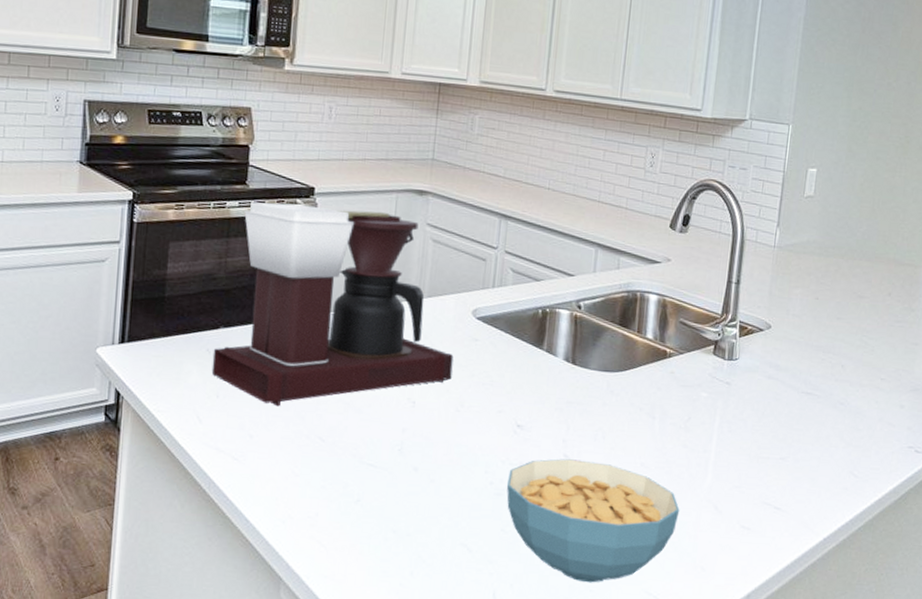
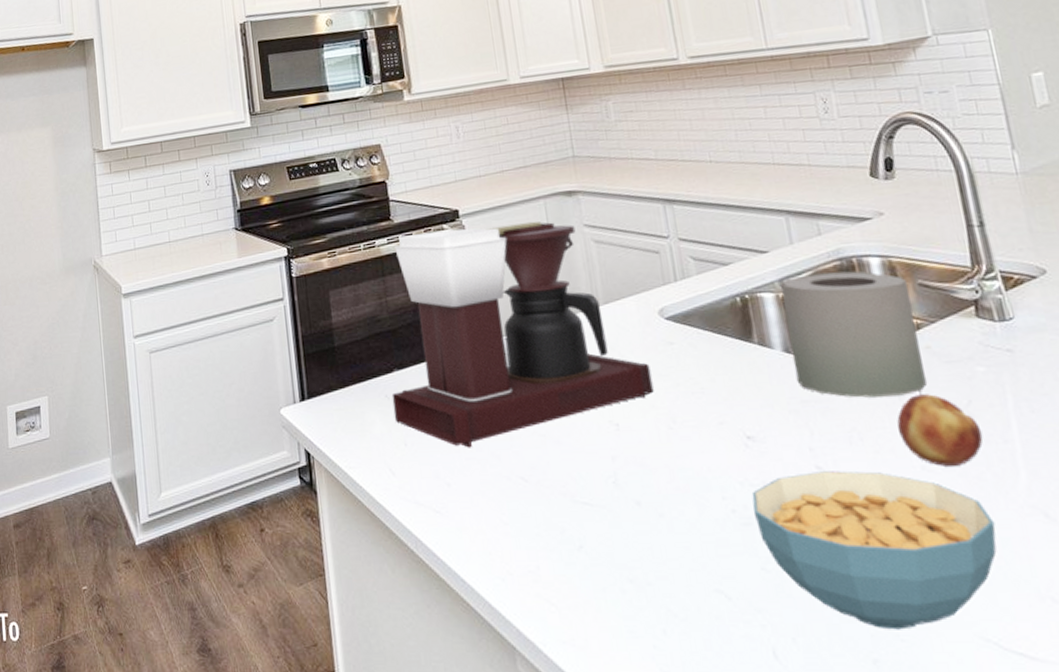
toilet paper roll: none [568,300,672,408] -> present [779,270,927,398]
fruit: none [633,408,691,466] -> present [897,394,983,466]

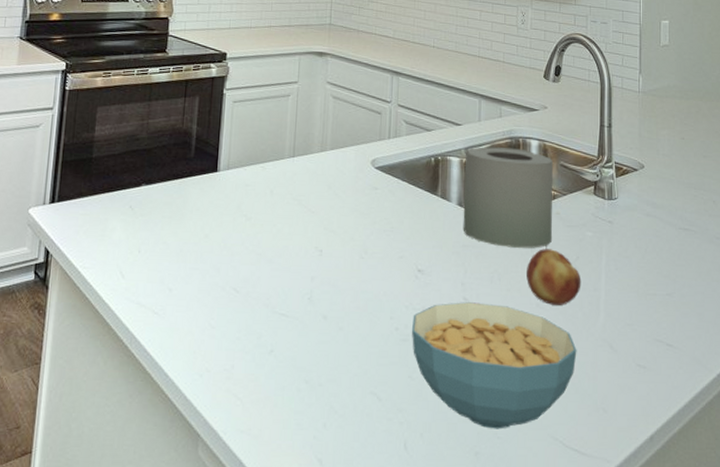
coffee maker: present [391,221,654,448] -> none [134,67,356,260]

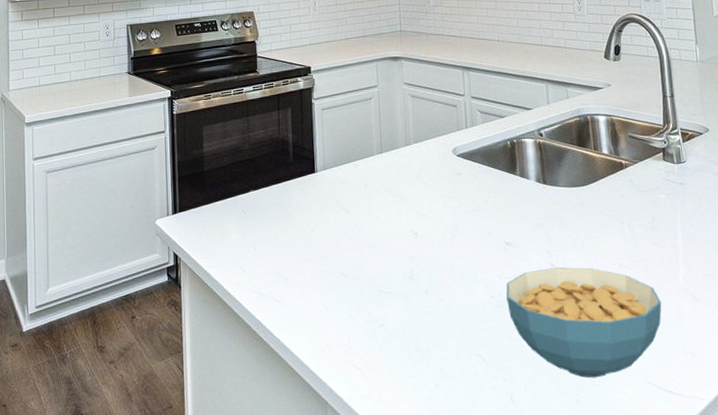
toilet paper roll: present [463,147,553,248] -> none [538,125,628,216]
fruit: present [527,249,581,305] -> none [606,213,660,264]

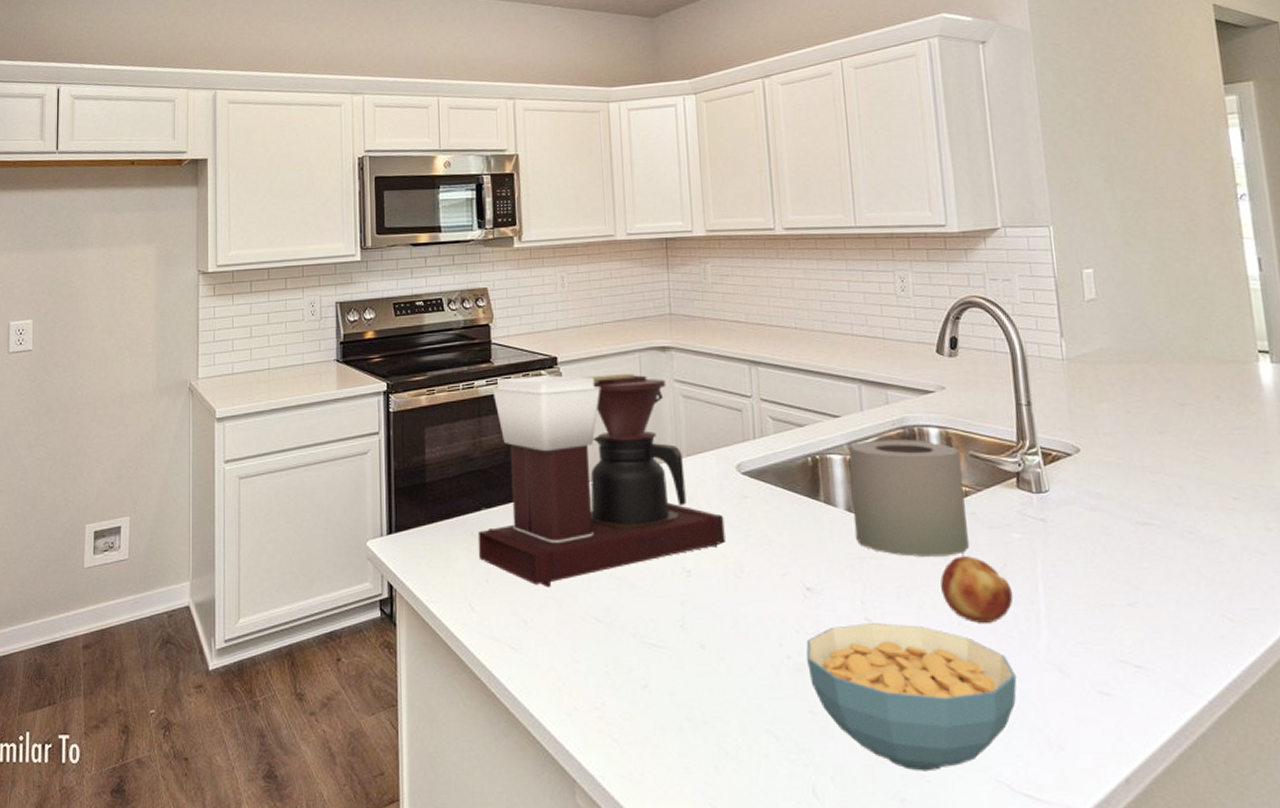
coffee maker: none [247,78,444,251] -> present [477,373,726,588]
toilet paper roll: none [538,125,628,216] -> present [848,439,969,557]
fruit: none [606,213,660,264] -> present [940,556,1013,623]

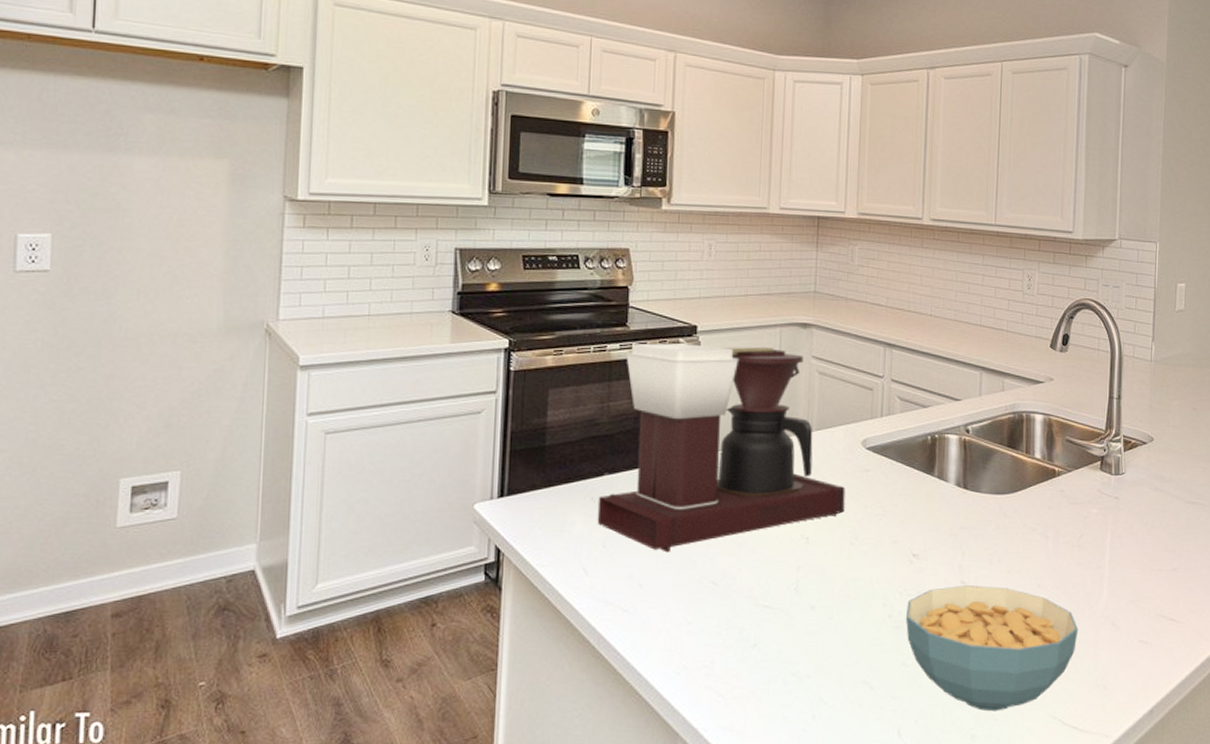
toilet paper roll: present [848,439,969,557] -> none [961,423,1058,528]
fruit: present [940,556,1013,623] -> none [1028,528,1085,585]

